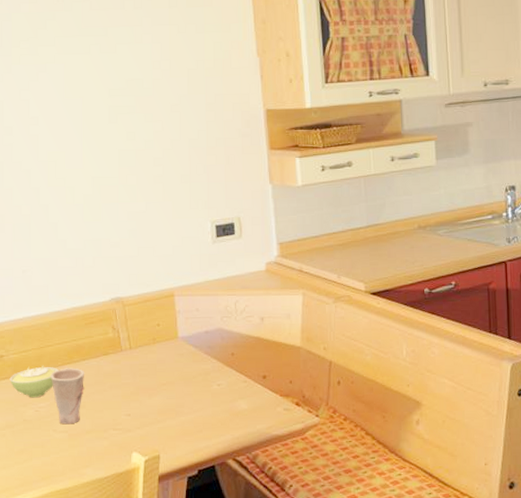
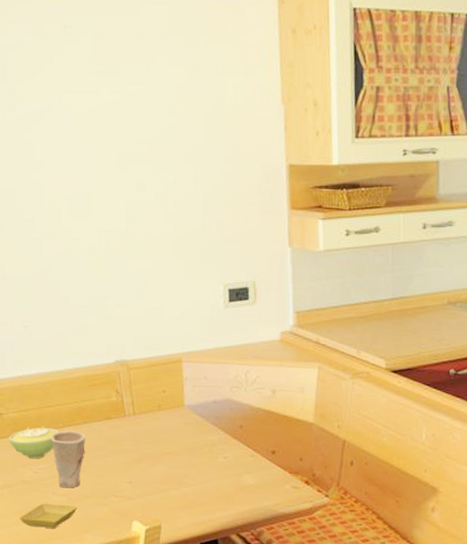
saucer: none [21,441,78,465] -> present [19,503,78,528]

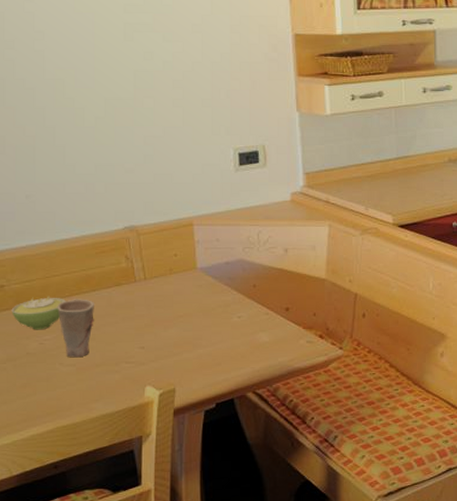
saucer: present [19,503,78,528] -> none [24,375,87,400]

